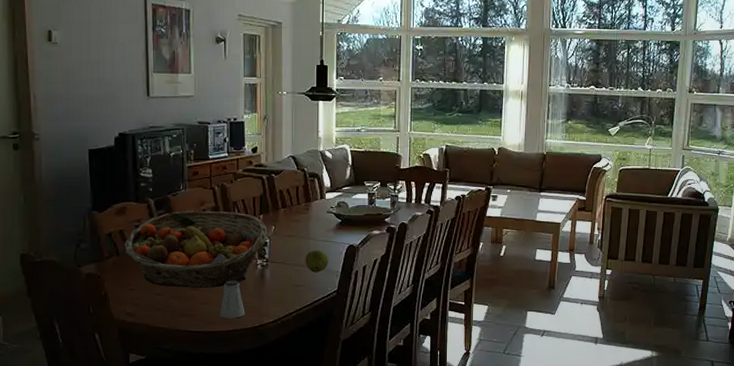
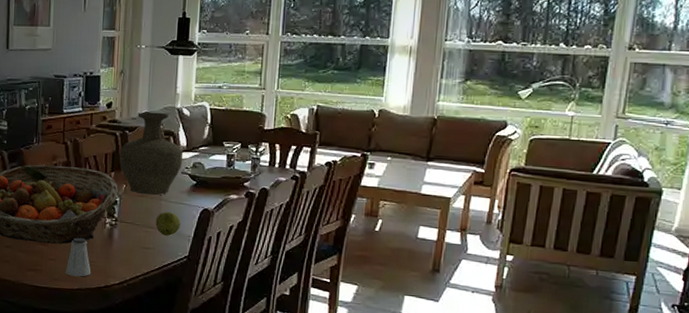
vase: none [267,155,328,235] -> present [119,112,184,196]

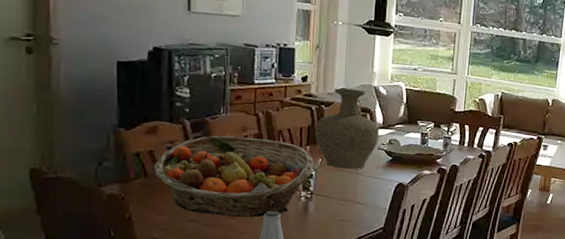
apple: present [155,212,181,236] -> none [352,185,377,209]

